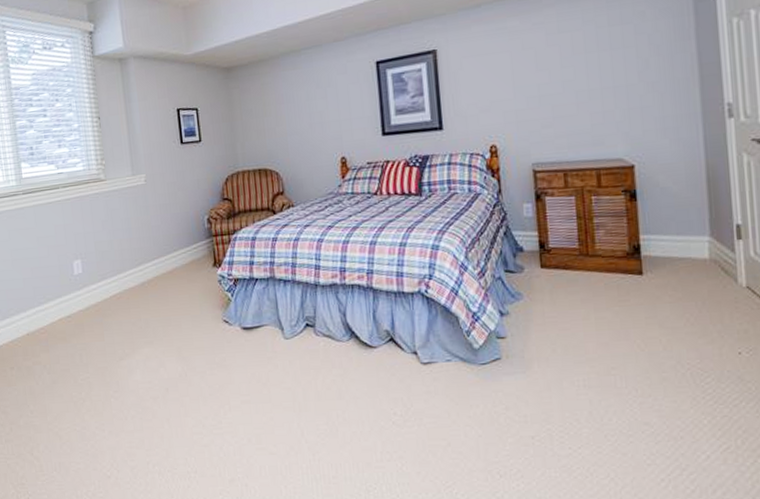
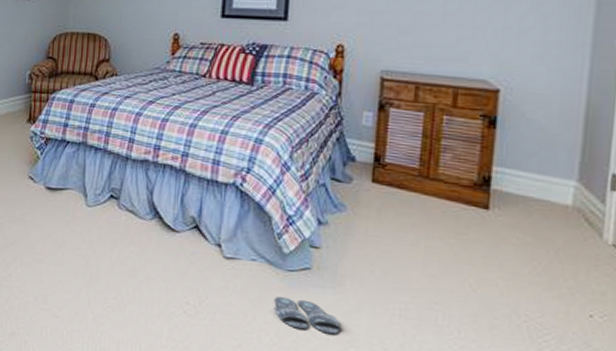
slippers: none [473,388,535,418] -> present [274,295,340,335]

